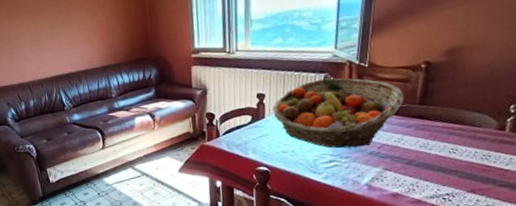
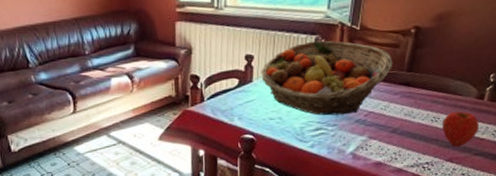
apple: none [461,142,502,179] -> present [442,111,479,148]

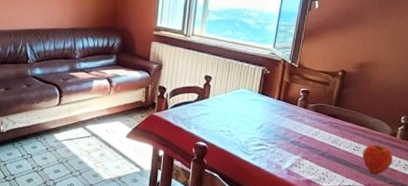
fruit basket: present [261,40,393,116] -> none [216,71,323,135]

